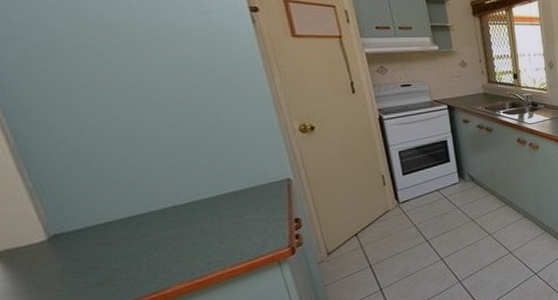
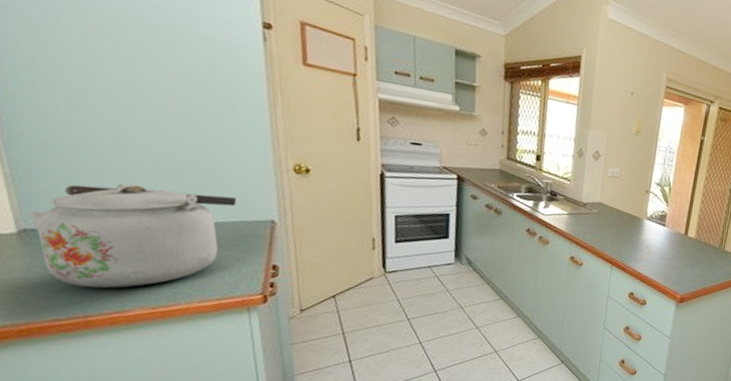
kettle: none [55,165,253,277] -> present [27,183,237,288]

